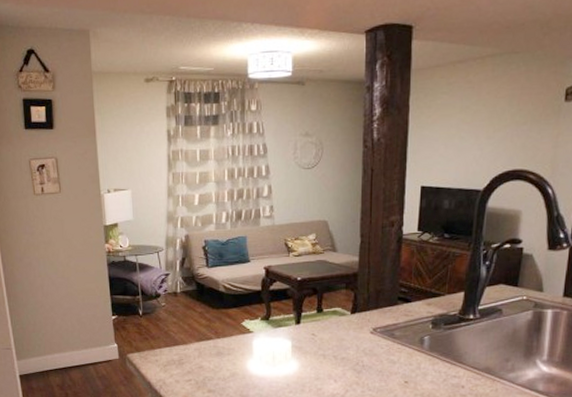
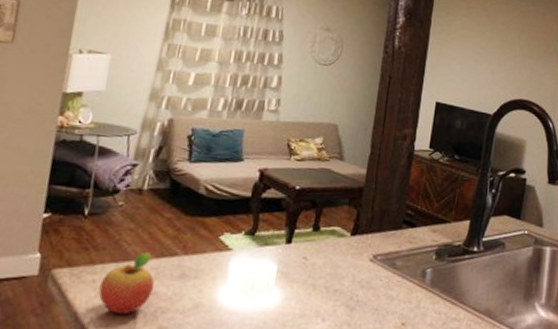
fruit: none [161,338,200,383] -> present [98,252,155,315]

